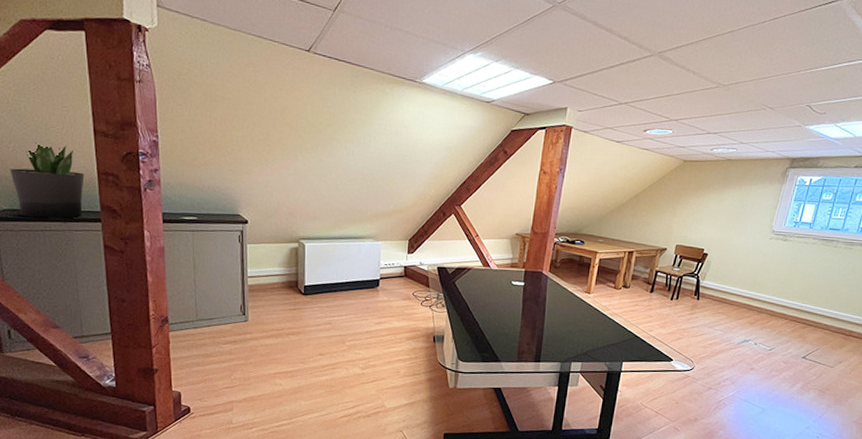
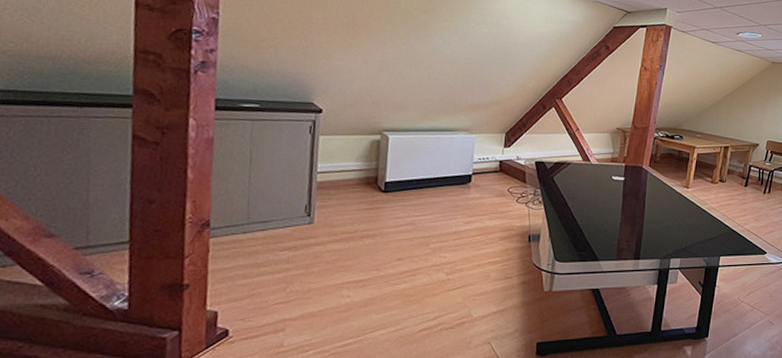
planter: present [10,142,85,219] -> none [10,12,116,103]

